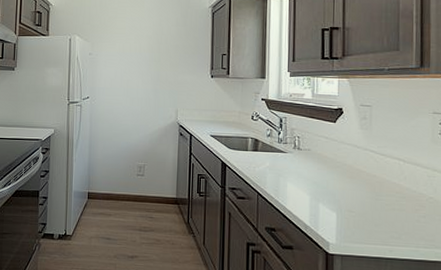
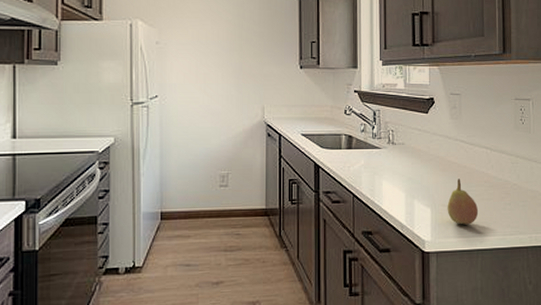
fruit: none [354,187,389,233] -> present [447,178,479,225]

